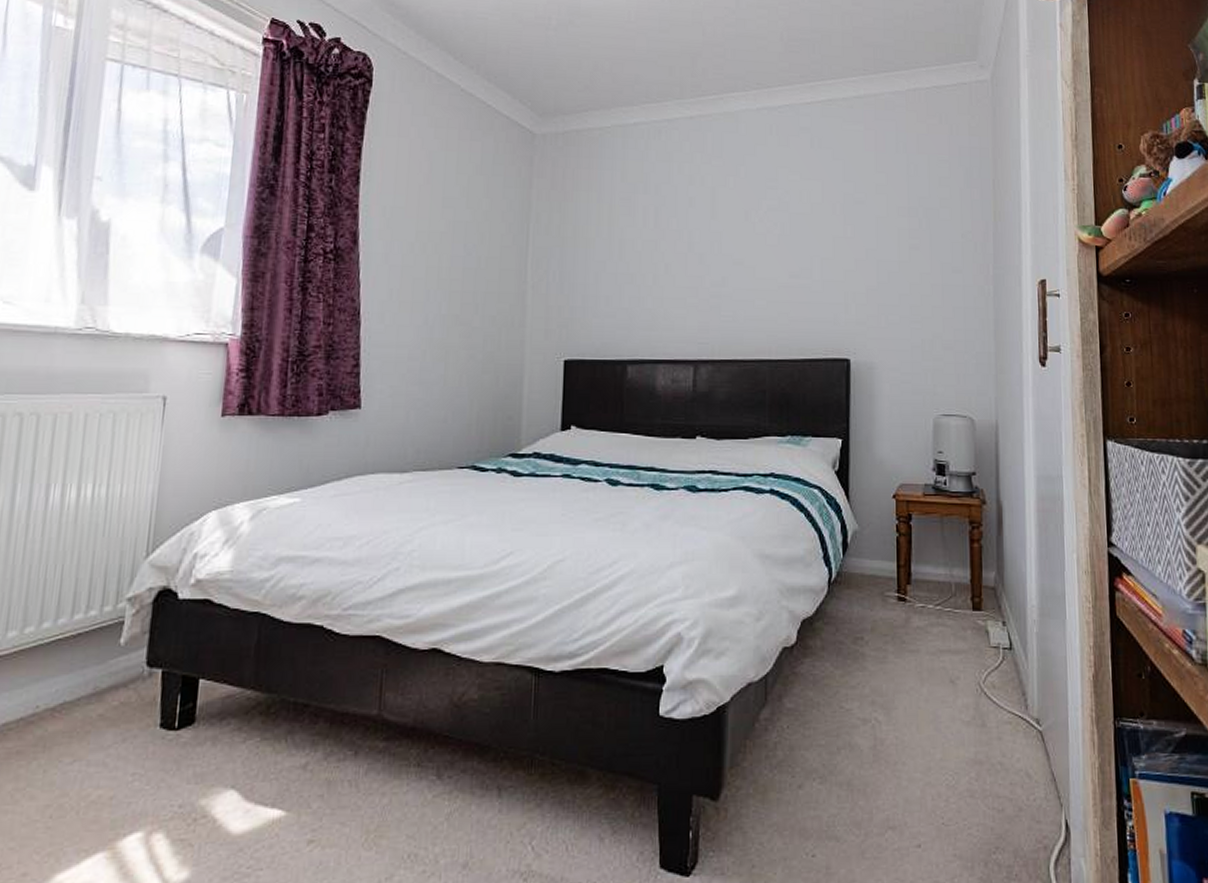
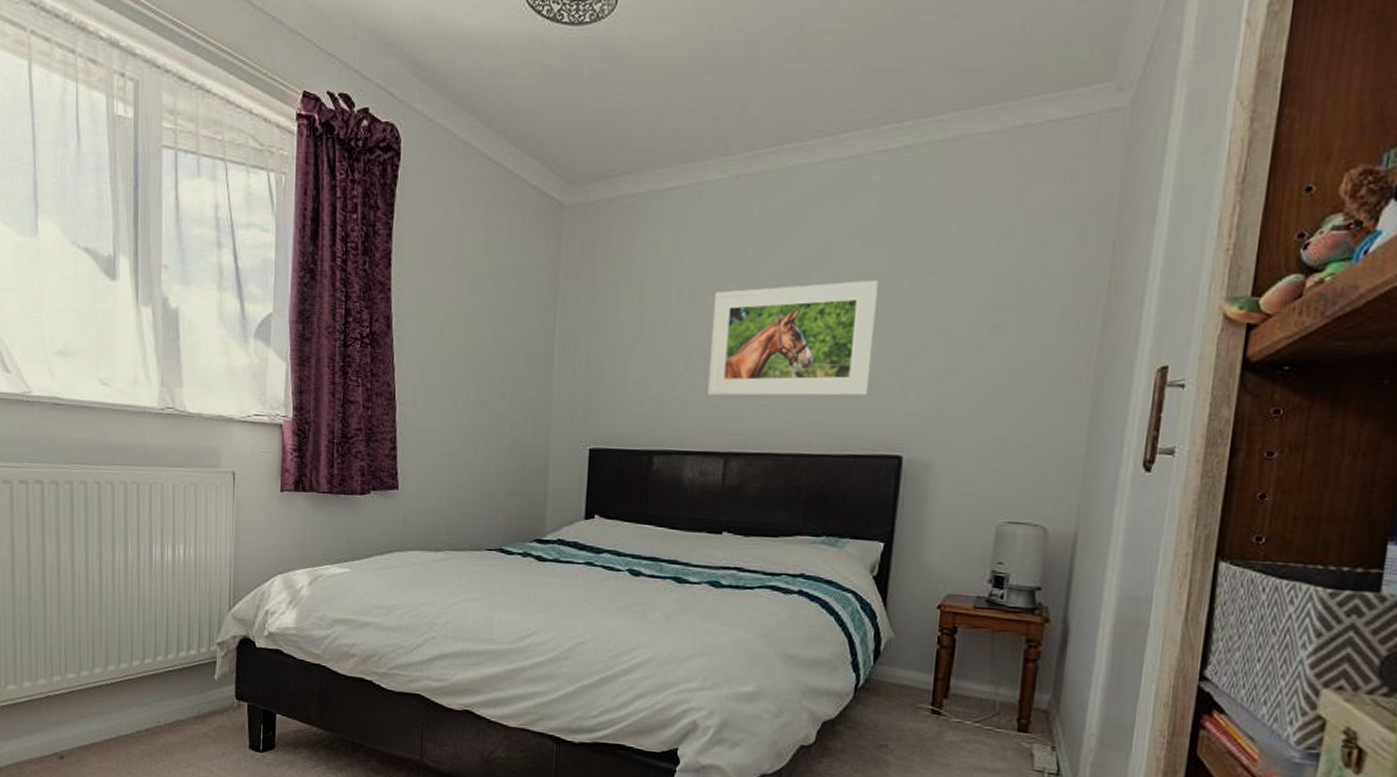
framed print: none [675,206,817,308] -> present [707,279,878,396]

